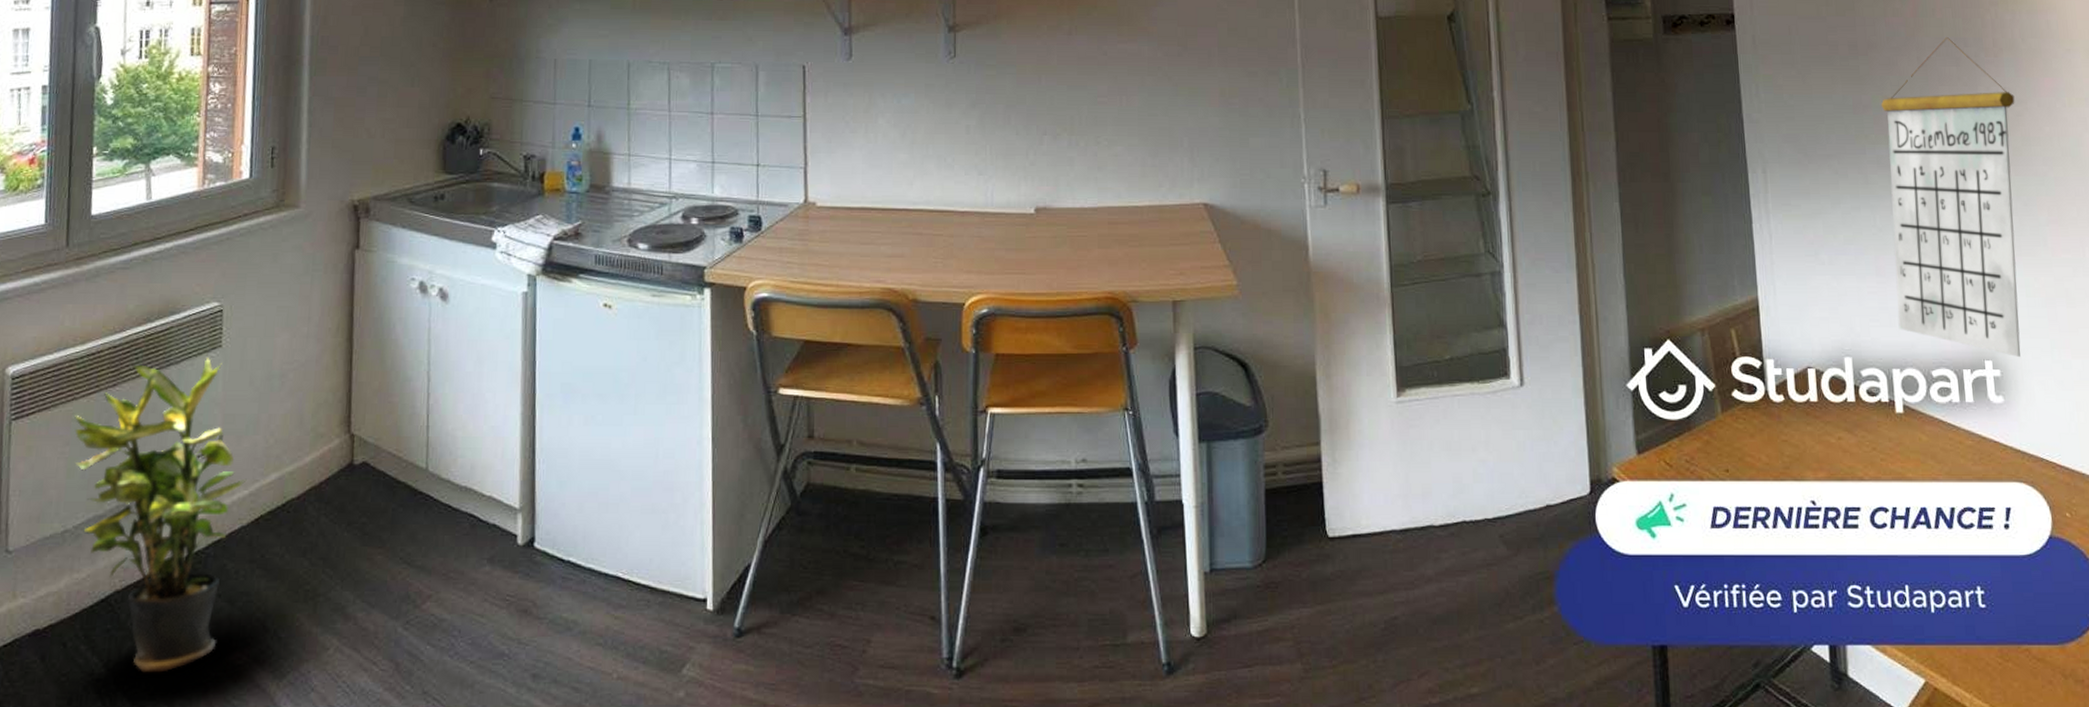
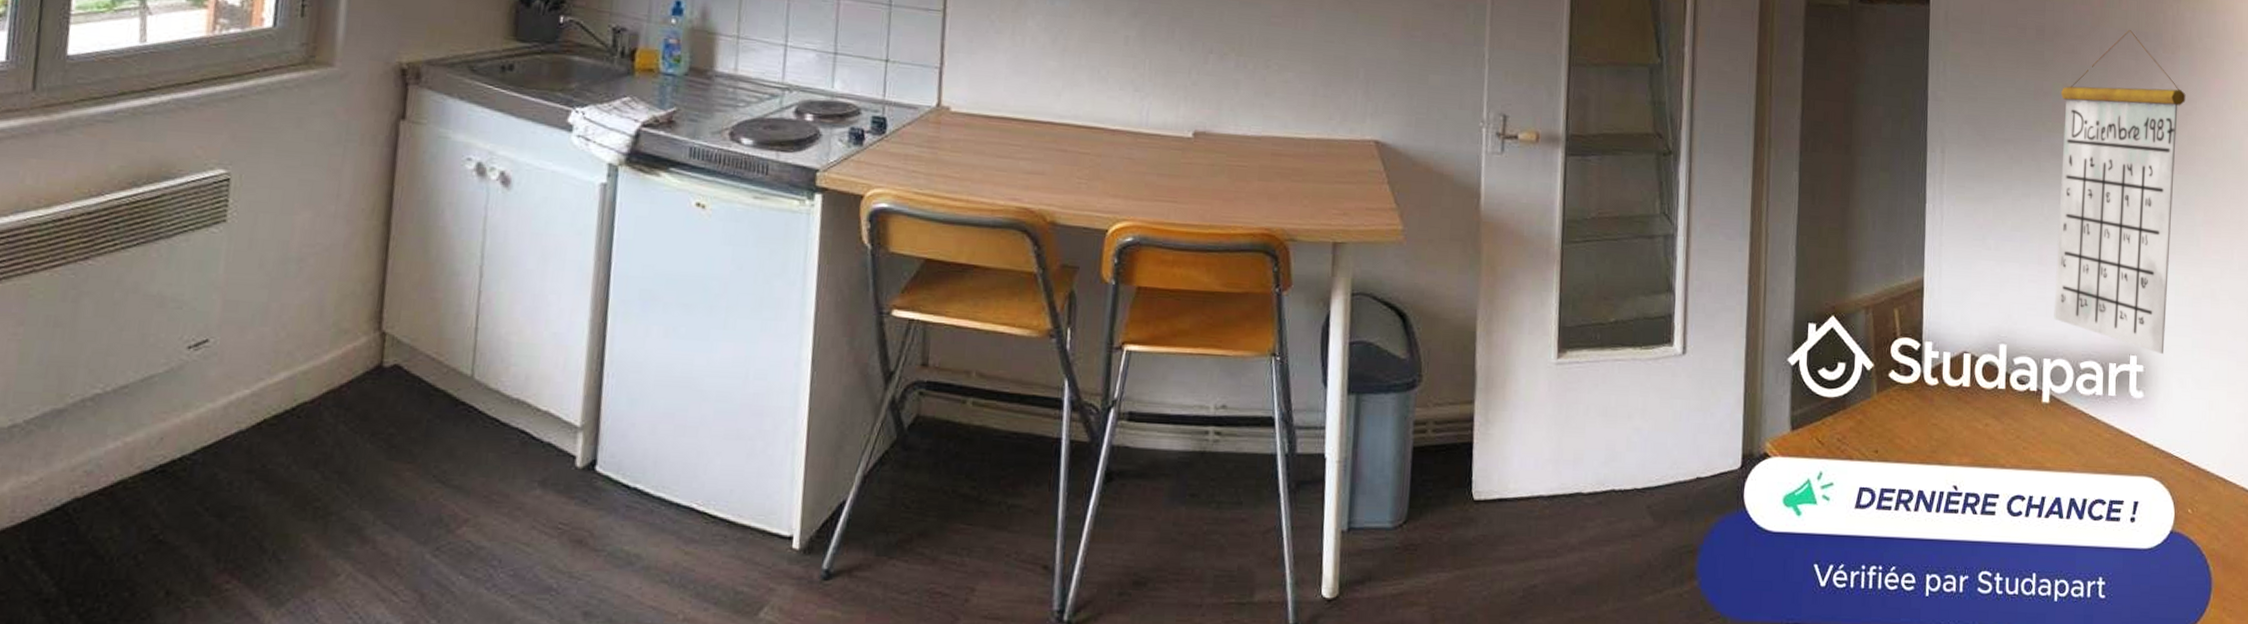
potted plant: present [74,356,247,673] -> none [29,232,249,594]

